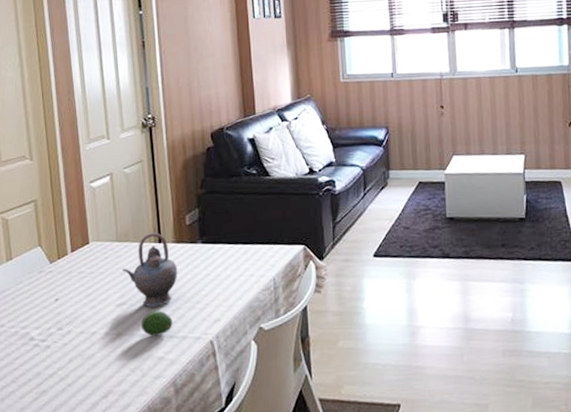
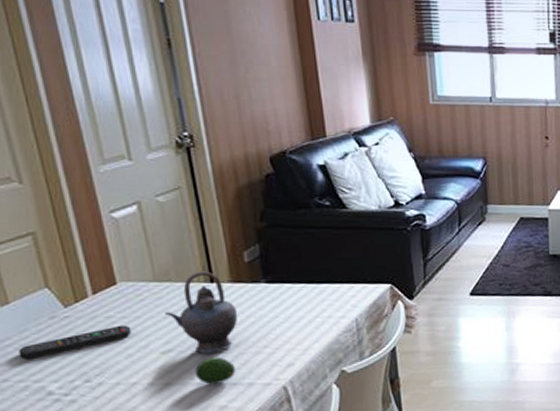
remote control: none [14,279,96,308] -> present [18,325,132,360]

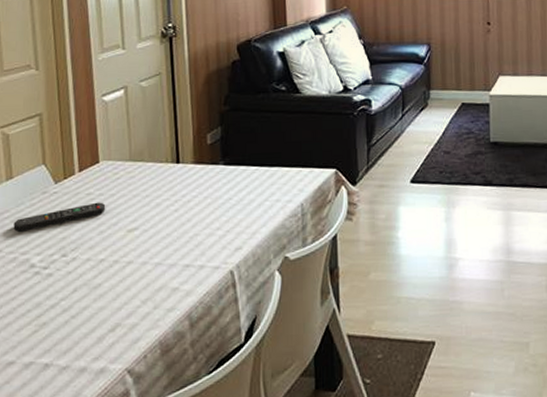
teapot: present [165,271,238,354] -> none [135,152,197,233]
fruit: present [194,357,236,385] -> none [154,237,190,265]

